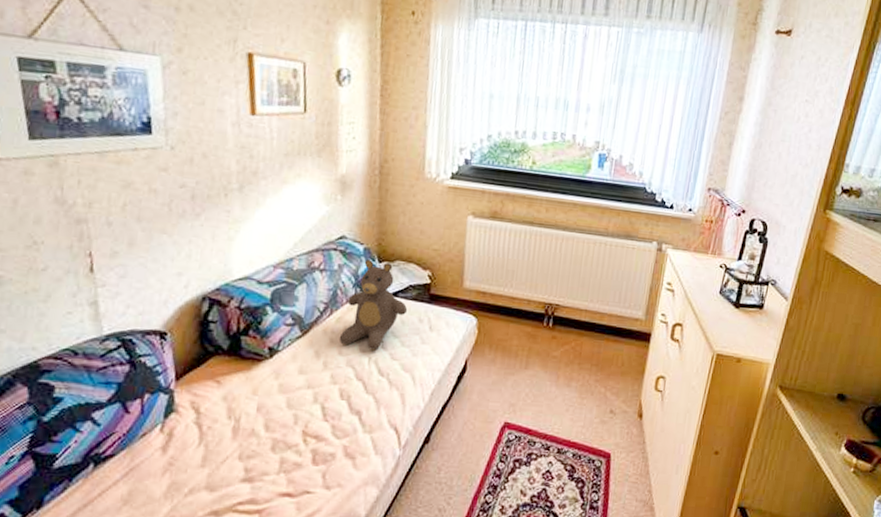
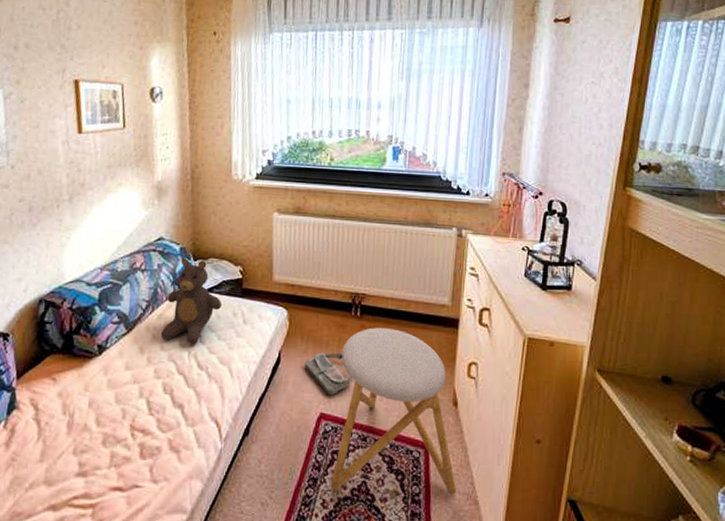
bag: none [491,362,539,405] -> present [304,352,351,396]
stool: none [510,339,635,502] -> present [331,327,457,496]

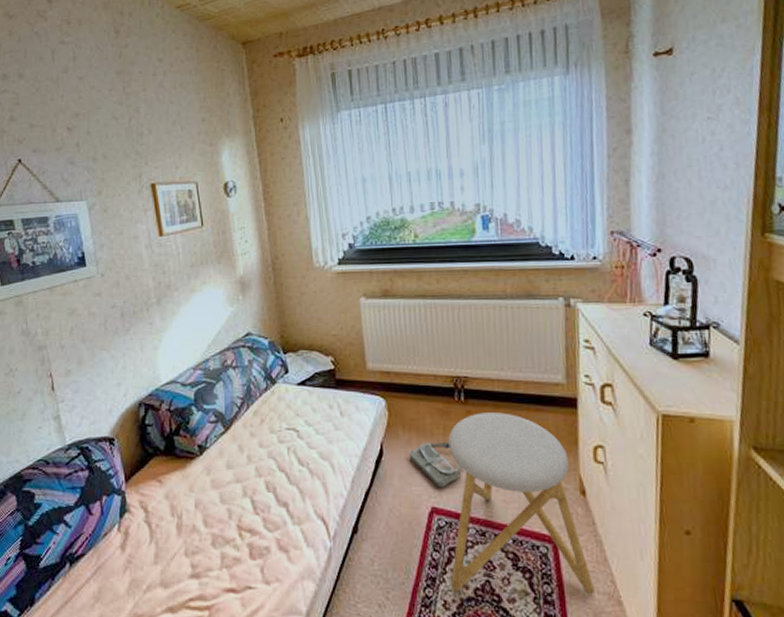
teddy bear: present [160,258,223,345] -> none [258,352,317,441]

